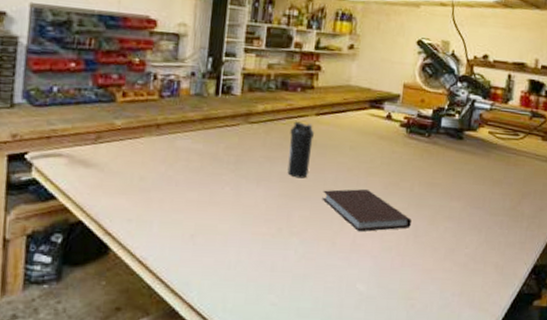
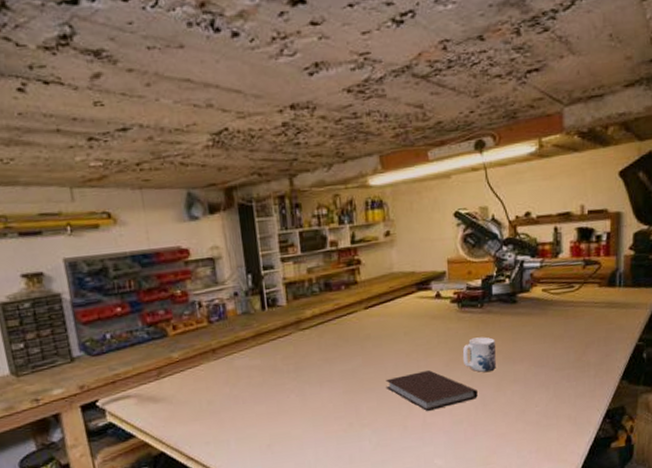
water bottle: present [287,121,314,179] -> none [342,318,368,373]
mug: none [402,166,437,204] -> present [462,337,496,373]

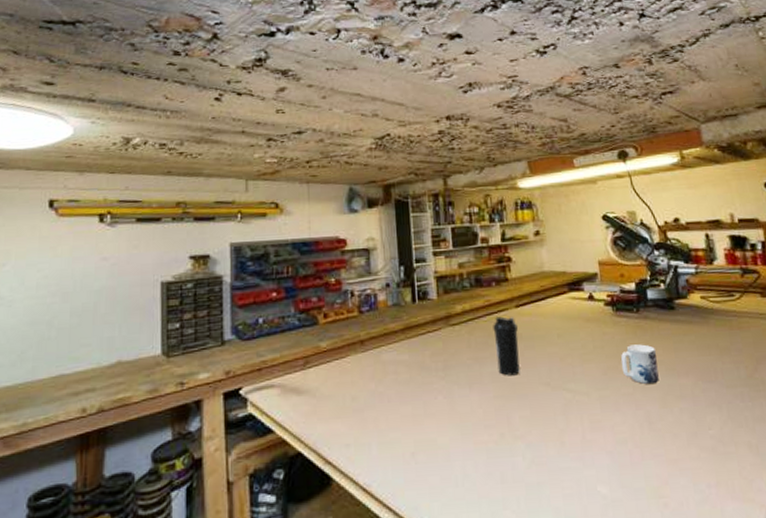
water bottle: none [342,318,368,373] -> present [493,316,520,376]
notebook: present [385,370,478,412] -> none [539,378,642,427]

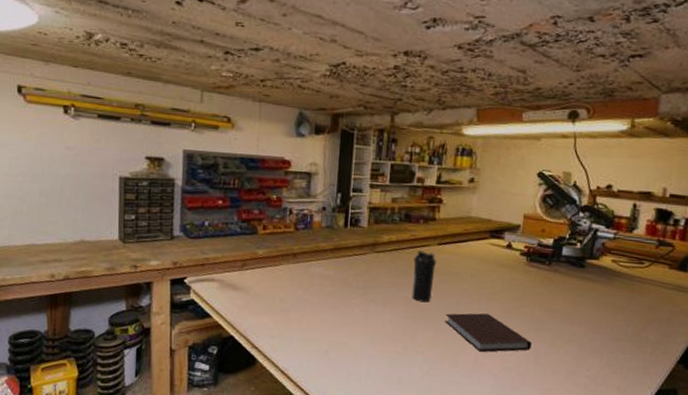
notebook: none [539,378,642,427] -> present [445,313,532,353]
mug: present [620,344,659,385] -> none [522,292,558,328]

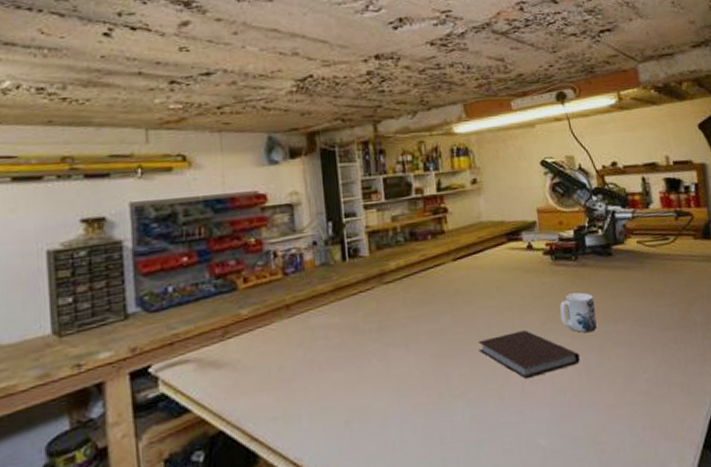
water bottle: present [412,250,436,303] -> none [429,271,458,334]
mug: none [522,292,558,328] -> present [559,292,597,333]

